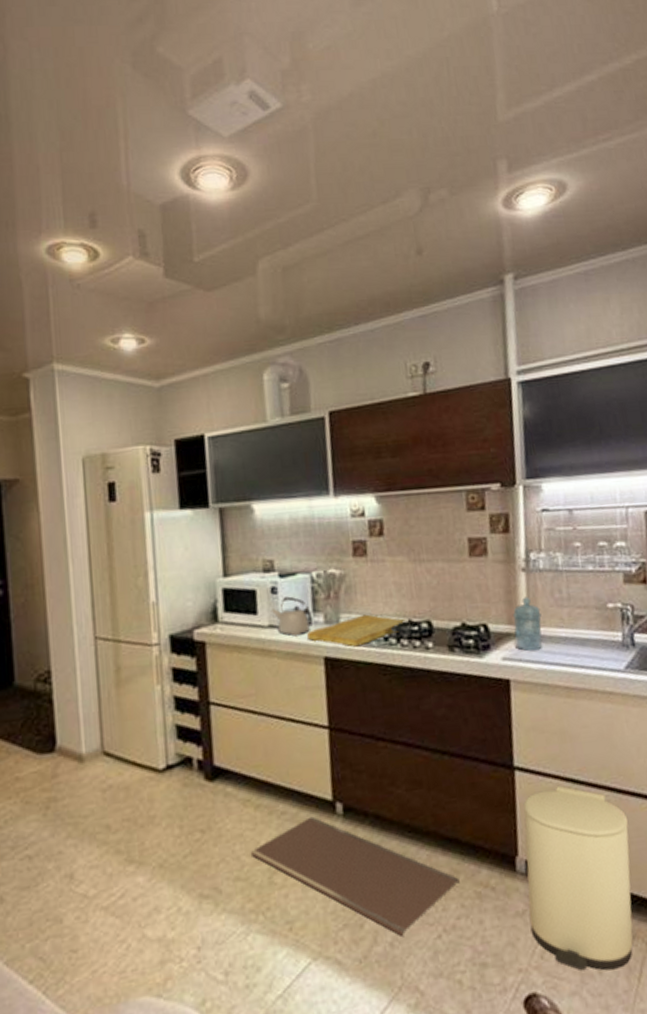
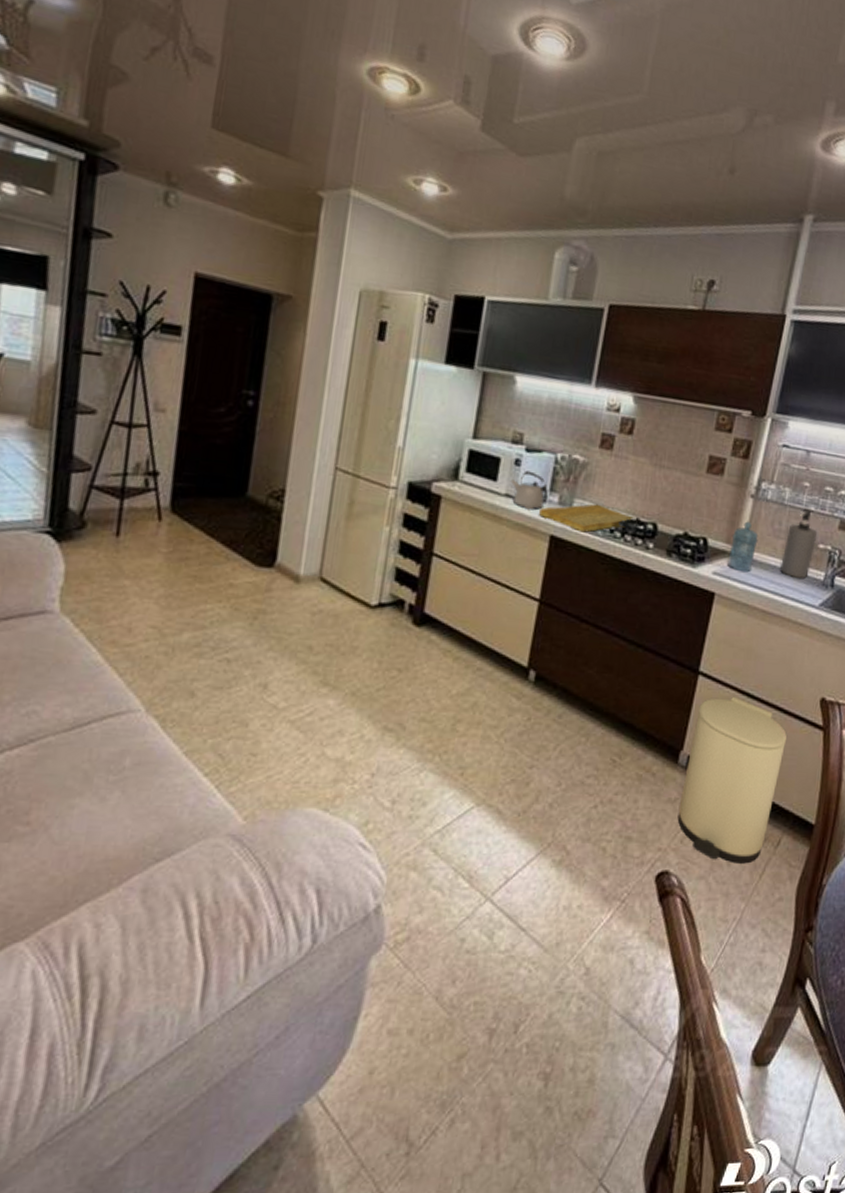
door mat: present [250,816,460,936] -> none [440,678,626,800]
soap dispenser: none [570,570,605,645] -> present [780,509,818,579]

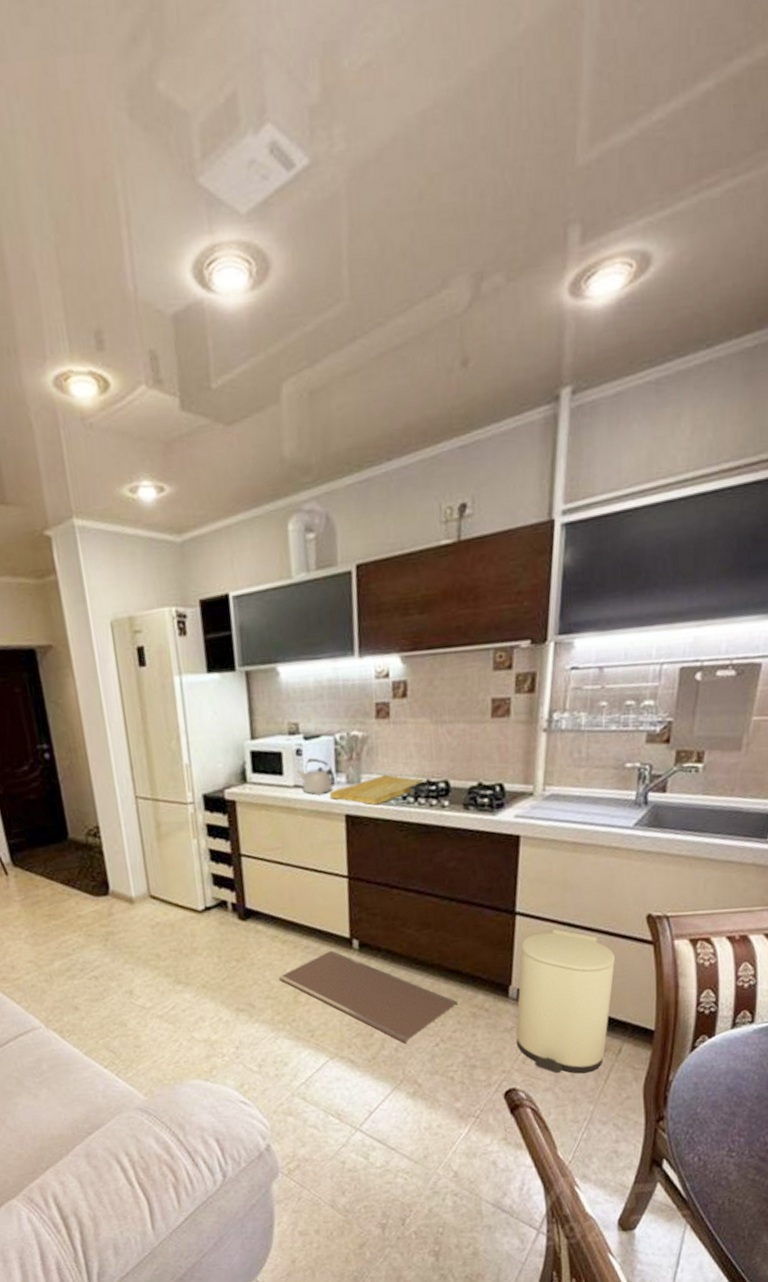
door mat: none [440,678,626,800] -> present [278,950,458,1044]
canister: present [727,521,759,573] -> none [528,757,558,810]
soap dispenser: present [780,509,818,579] -> none [586,730,623,804]

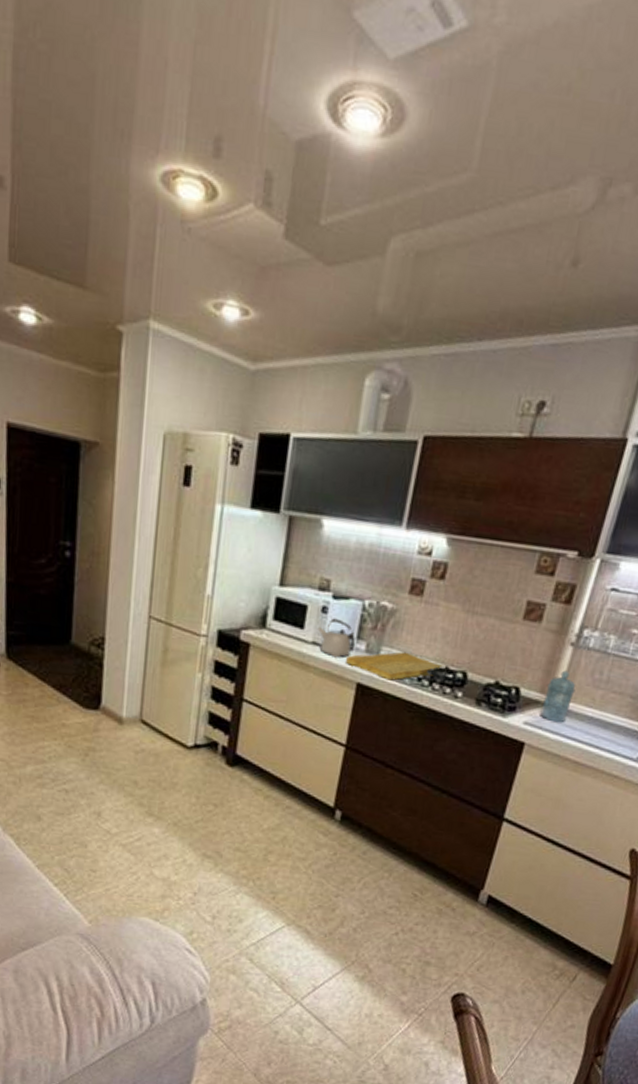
door mat: present [278,950,458,1044] -> none [252,816,427,926]
pedal bin: present [516,928,616,1074] -> none [475,843,591,994]
canister: none [528,757,558,810] -> present [540,670,576,723]

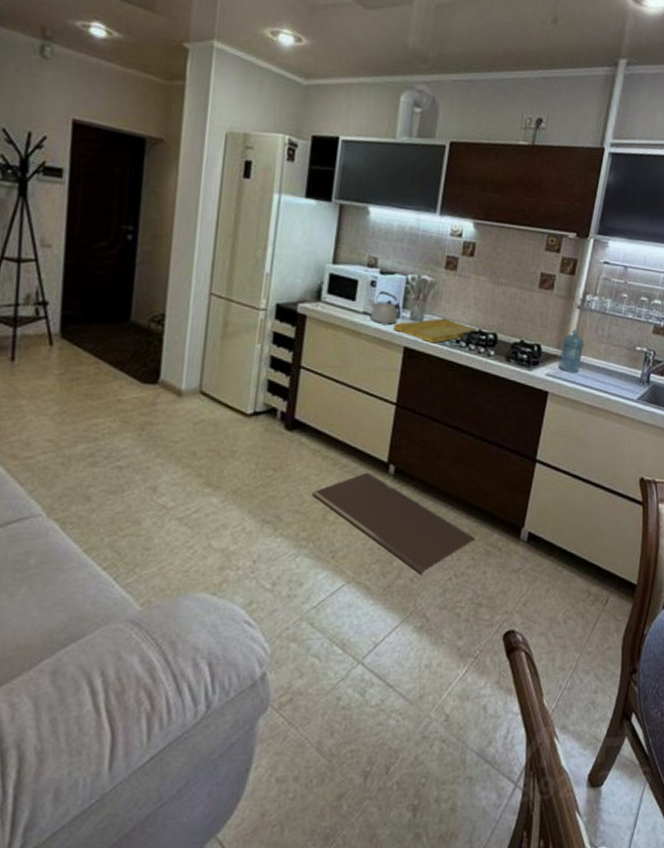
door mat: none [252,816,427,926] -> present [311,472,475,575]

